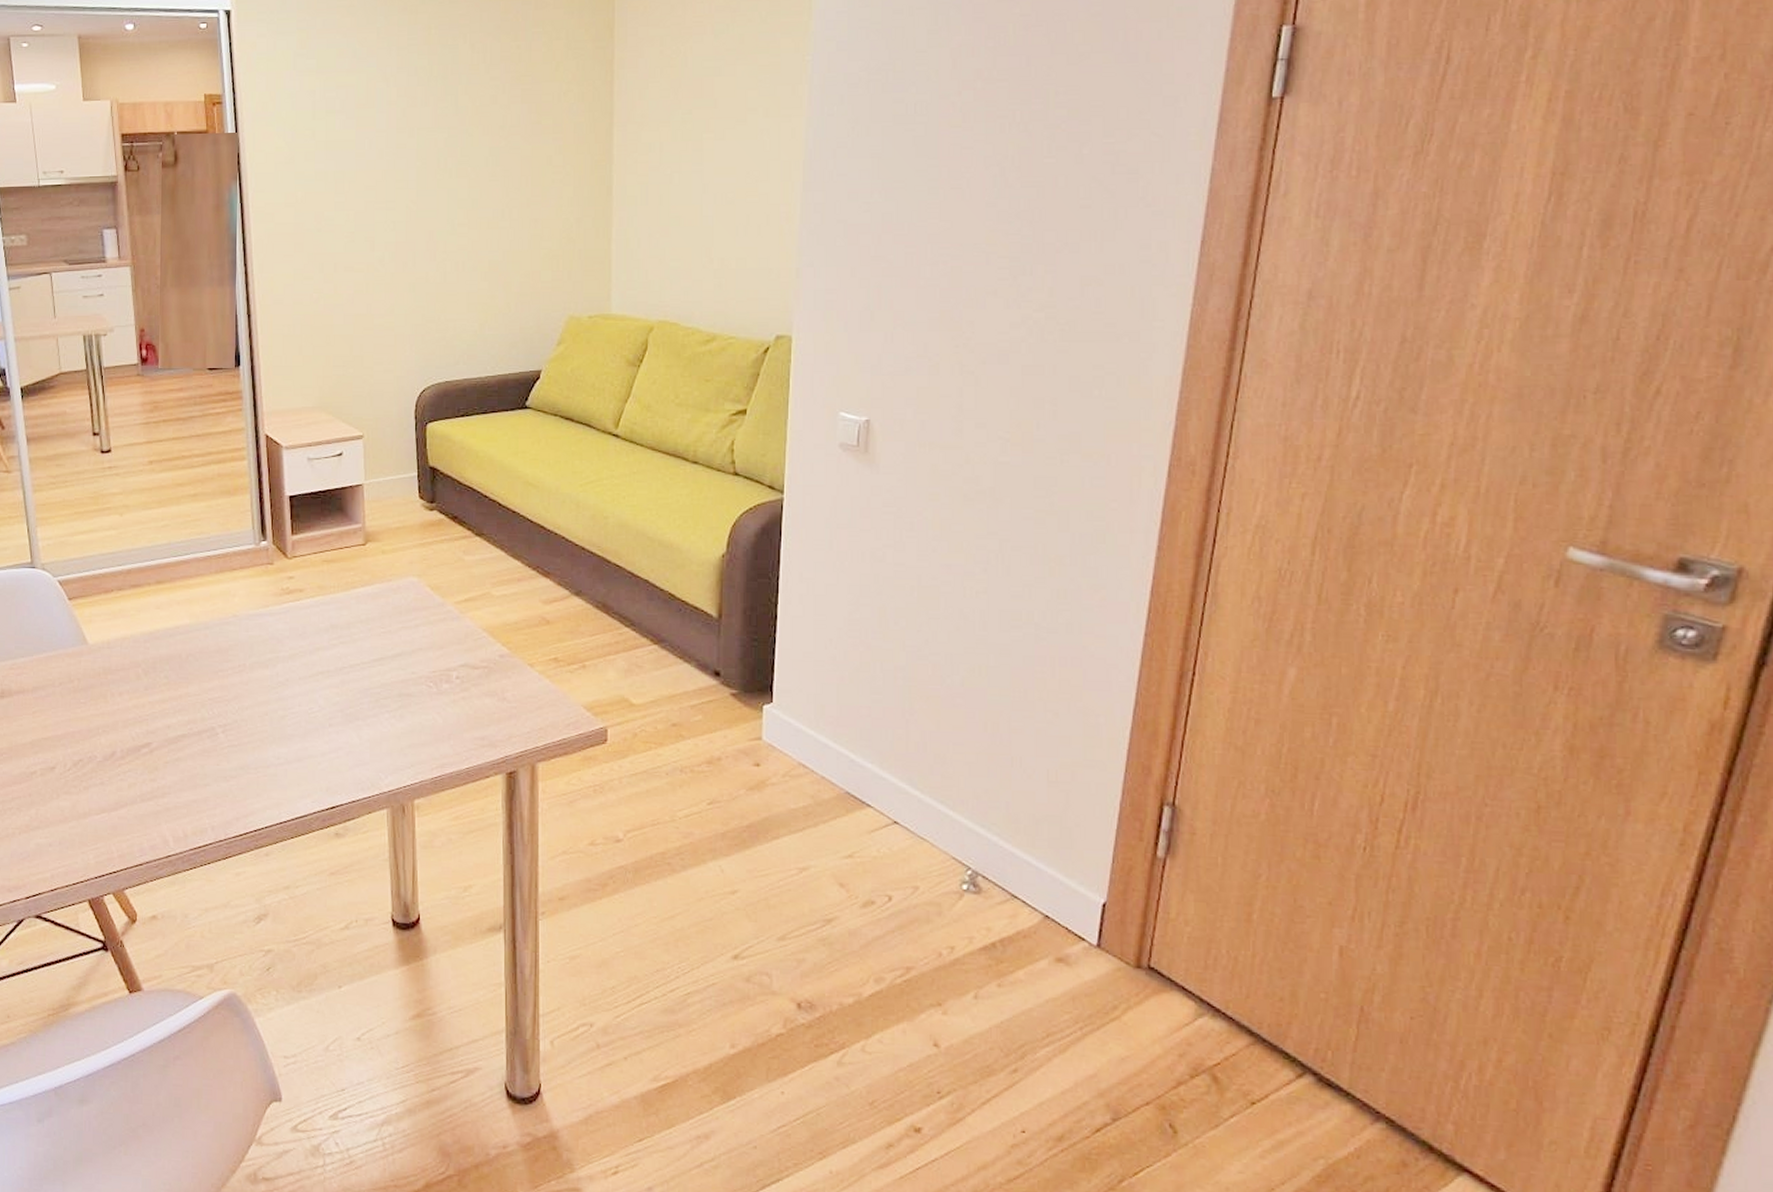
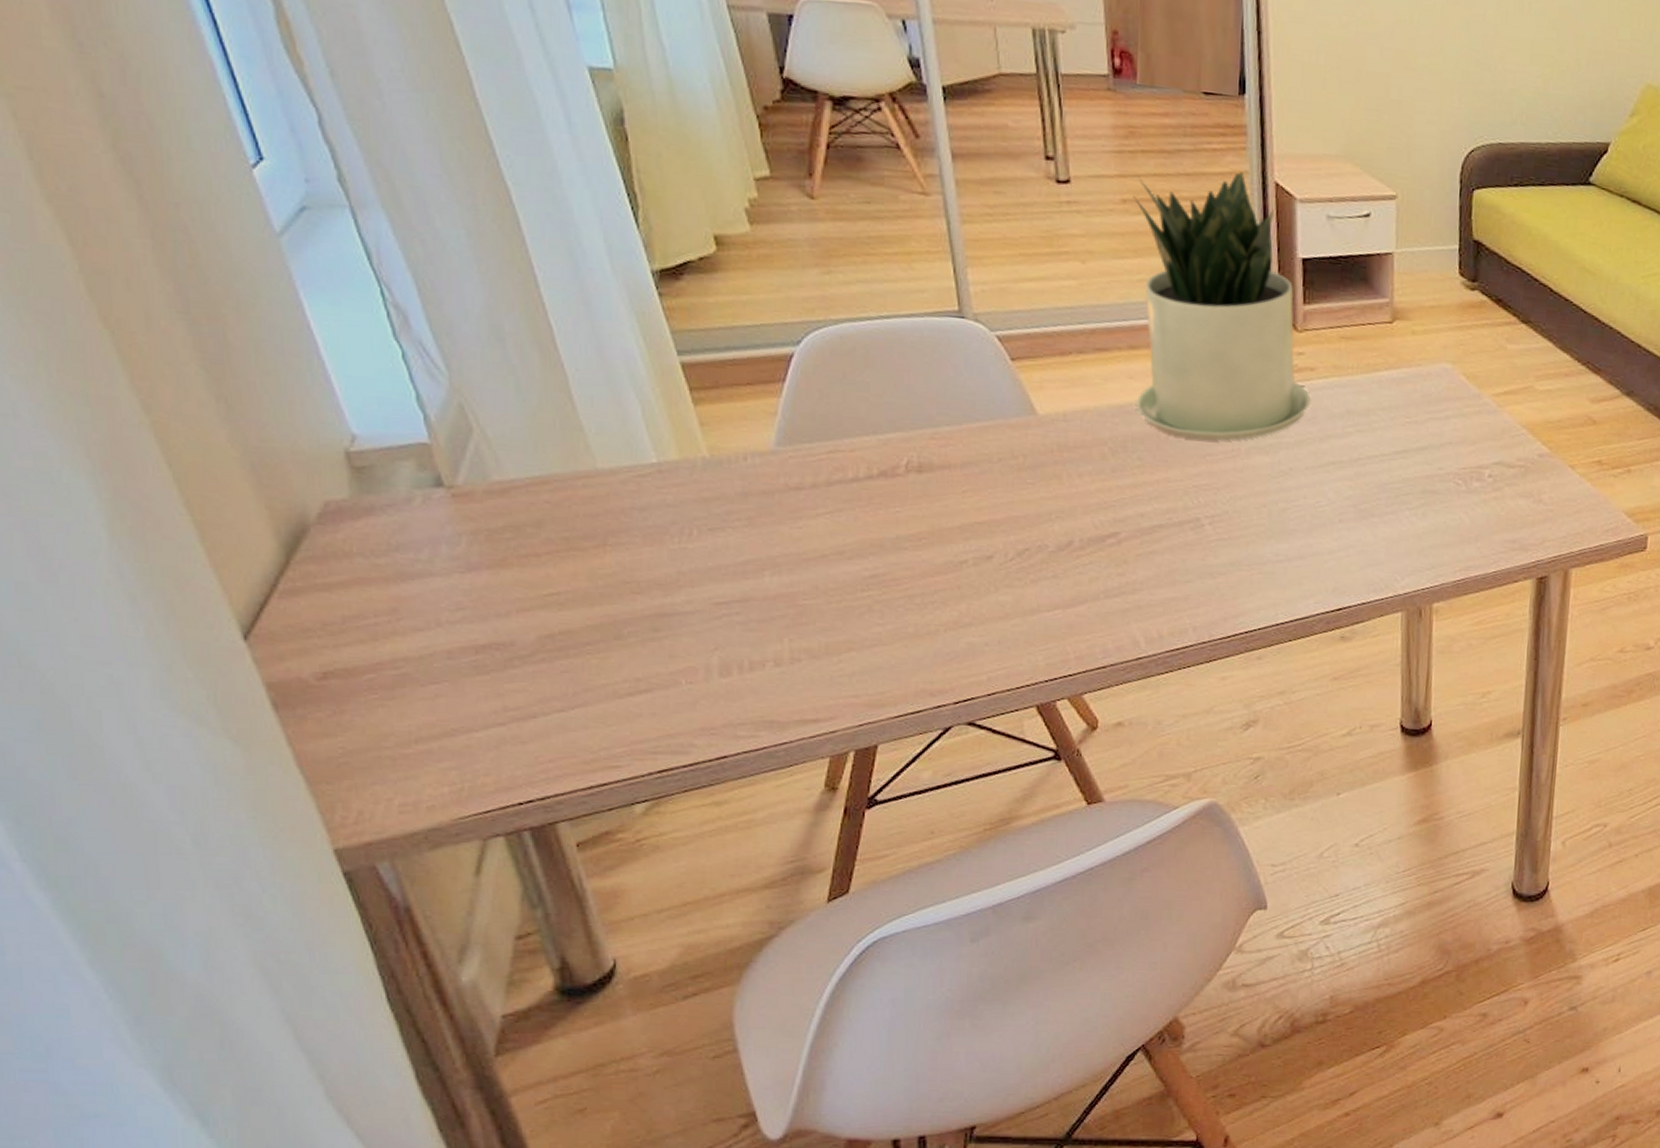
planter: none [157,429,301,659] -> present [1133,172,1311,441]

